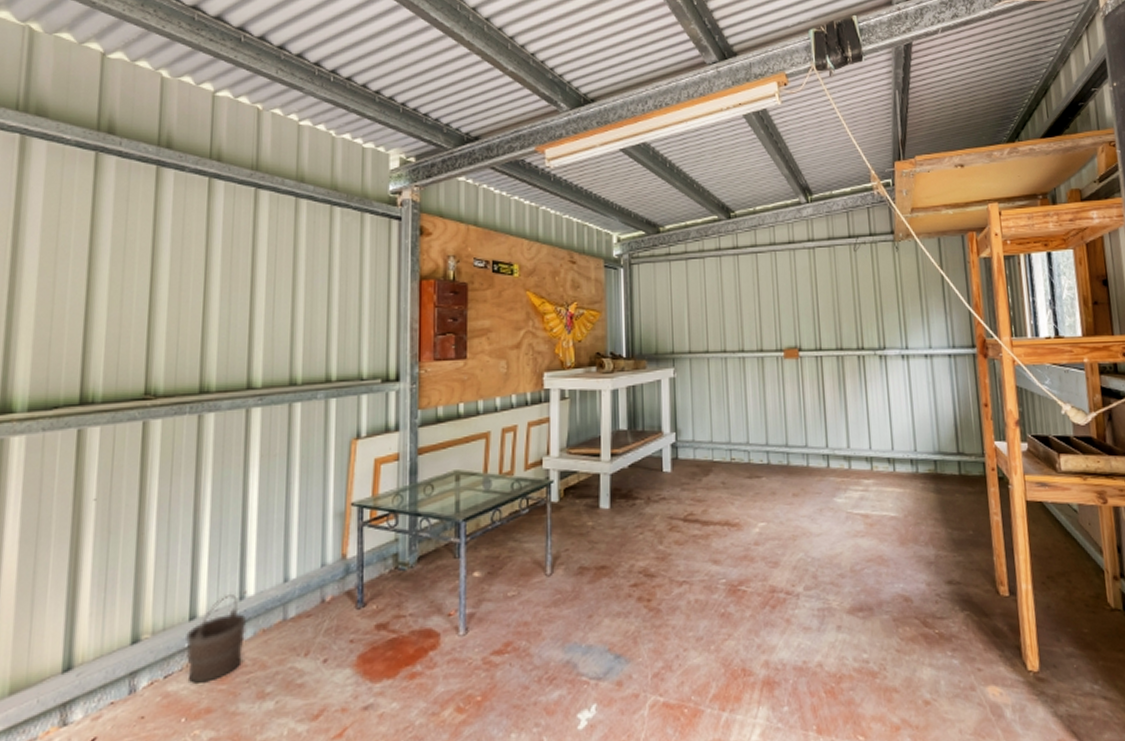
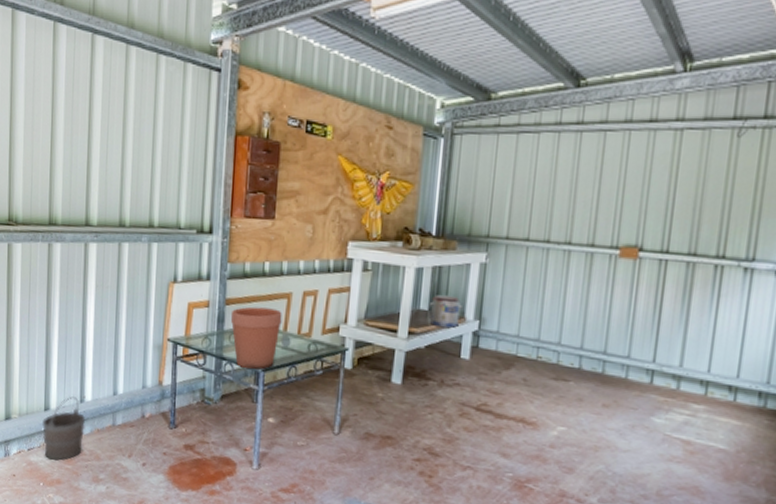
flowerpot: none [424,451,481,522] -> present [230,306,282,370]
paint can: none [627,412,660,445] -> present [428,294,464,329]

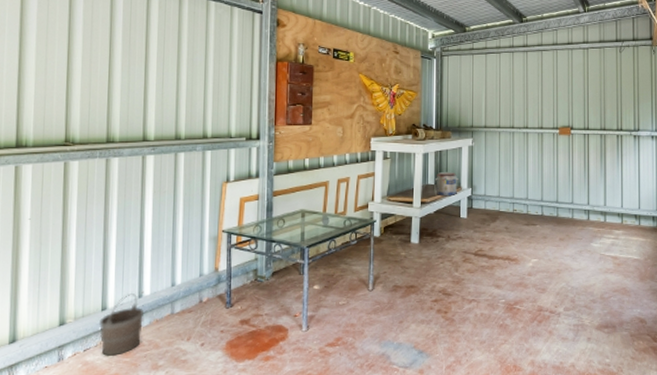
flowerpot: present [230,306,282,370] -> none [278,195,321,248]

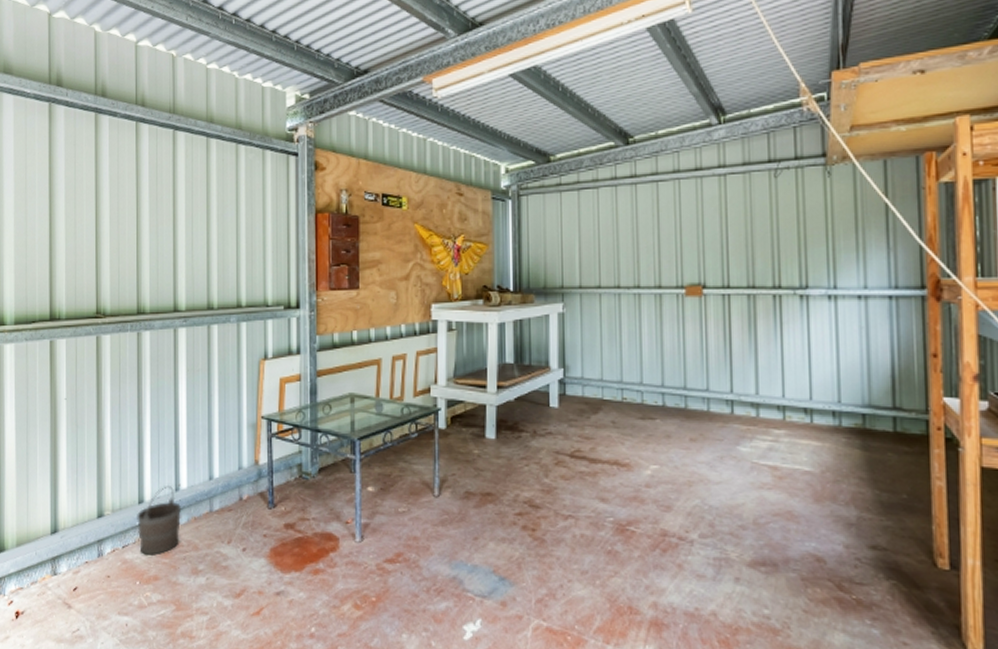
paint can: present [434,171,460,197] -> none [514,346,547,379]

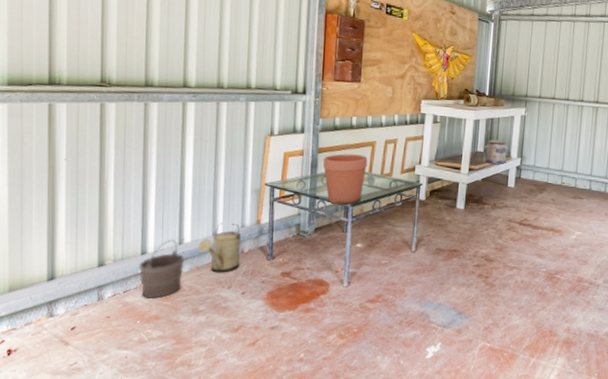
watering can: none [194,464,240,525] -> present [198,222,242,273]
flowerpot: none [322,376,374,440] -> present [323,153,368,205]
paint can: none [514,346,547,379] -> present [484,139,510,165]

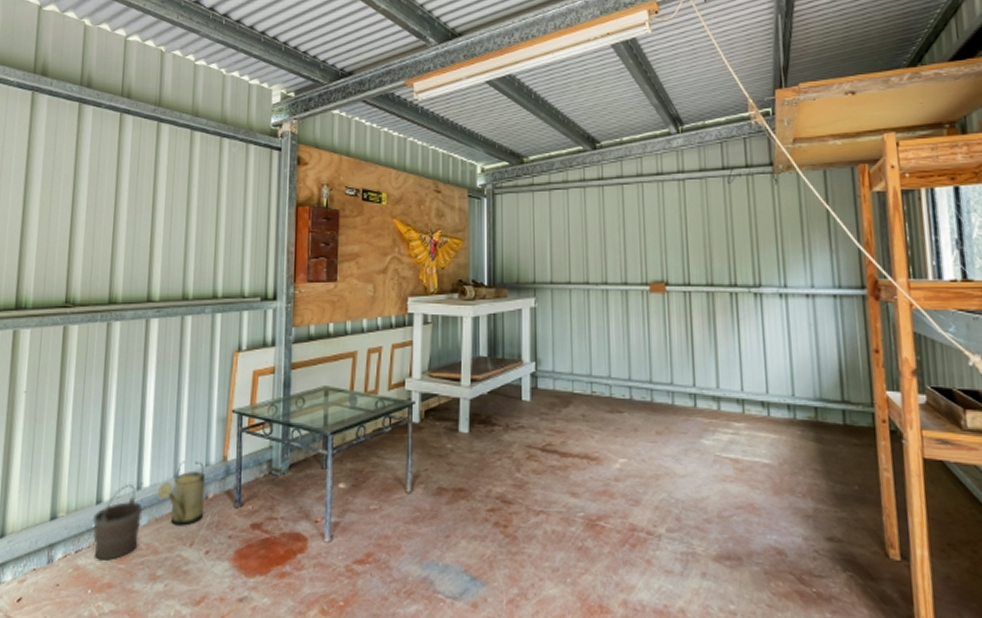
flowerpot: present [323,153,368,205] -> none [296,369,348,434]
paint can: present [484,139,510,165] -> none [487,340,520,373]

